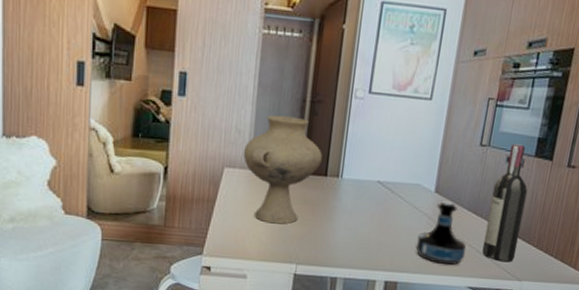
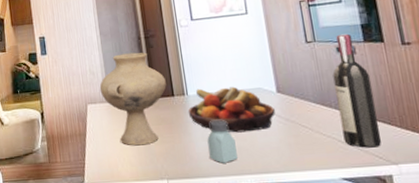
fruit bowl: none [337,173,427,229] -> present [188,86,275,133]
saltshaker: none [347,209,378,256] -> present [207,119,238,163]
tequila bottle: present [416,201,467,266] -> none [273,98,328,160]

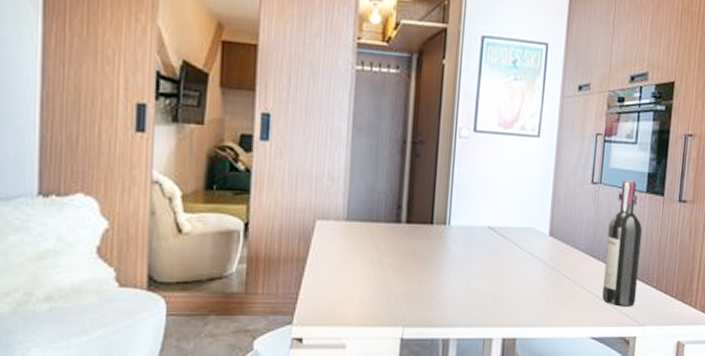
vase: present [99,52,166,146] -> none [337,158,427,282]
fruit bowl: present [188,86,275,133] -> none [445,219,542,278]
saltshaker: present [207,119,238,163] -> none [459,259,492,312]

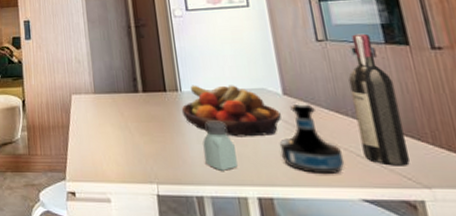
fruit bowl: none [445,219,542,278] -> present [181,85,281,137]
saltshaker: none [459,259,492,312] -> present [203,120,238,171]
tequila bottle: none [533,245,586,315] -> present [279,103,345,175]

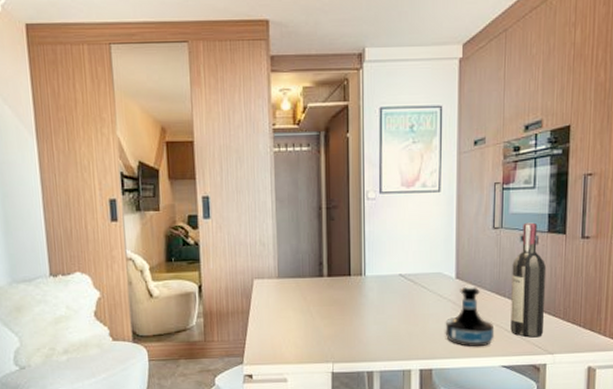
fruit bowl: present [181,85,281,137] -> none [363,269,451,318]
saltshaker: present [203,120,238,171] -> none [379,303,407,348]

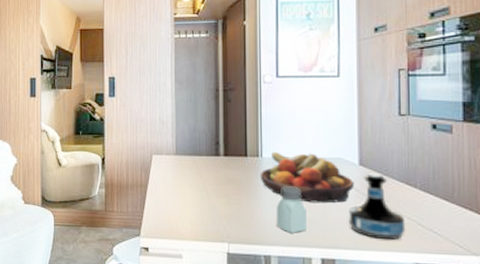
fruit bowl: none [363,269,451,318] -> present [260,151,354,204]
saltshaker: none [379,303,407,348] -> present [277,186,307,233]
wine bottle: present [510,222,545,338] -> none [423,110,465,235]

